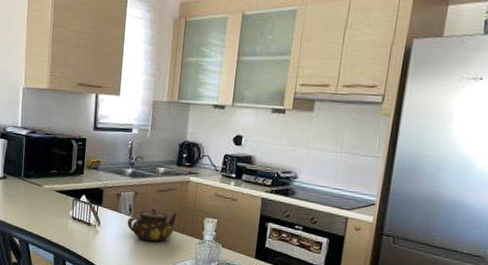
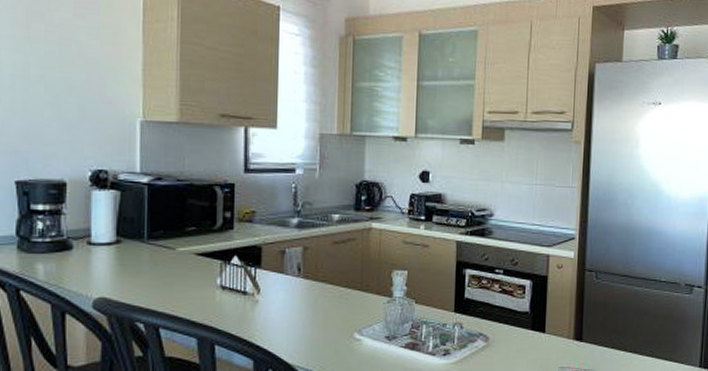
teapot: present [127,207,178,242] -> none [296,263,359,306]

